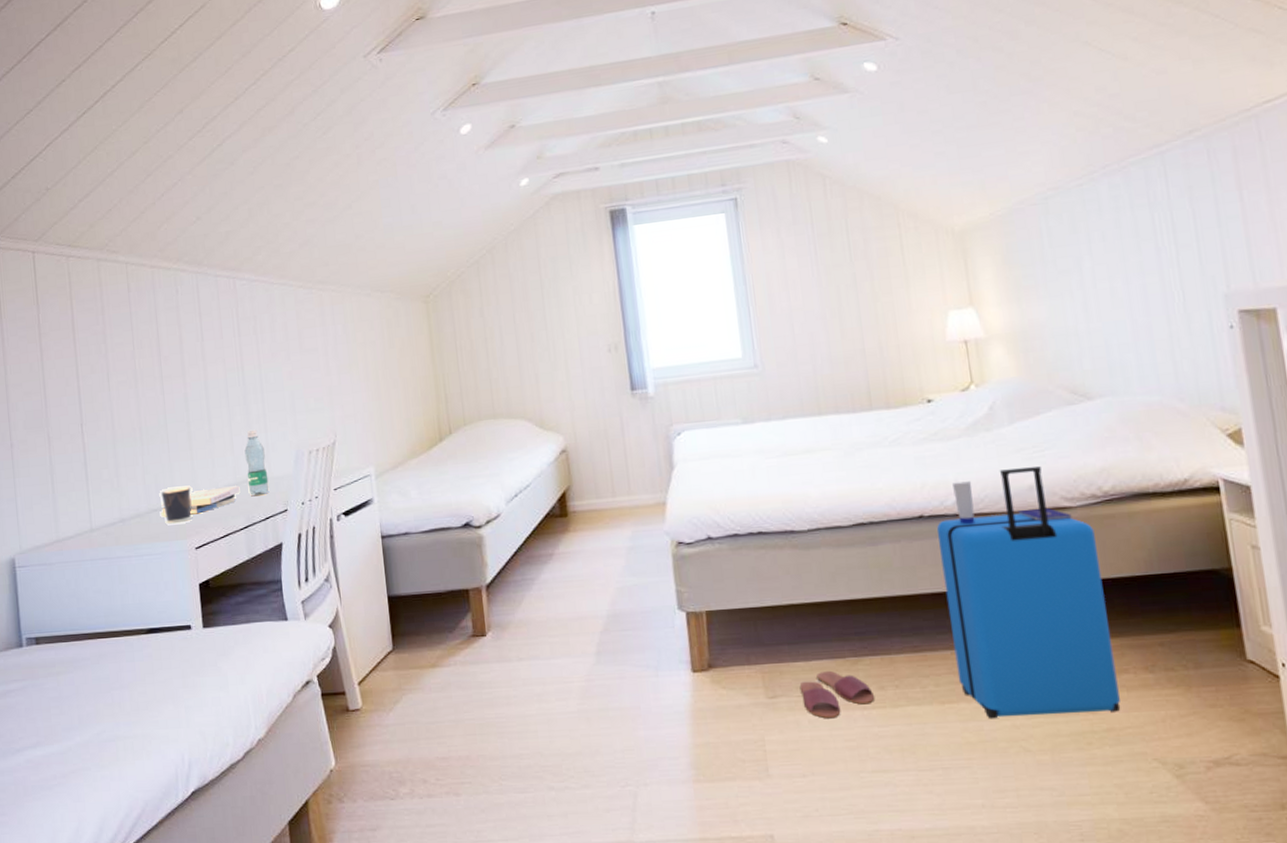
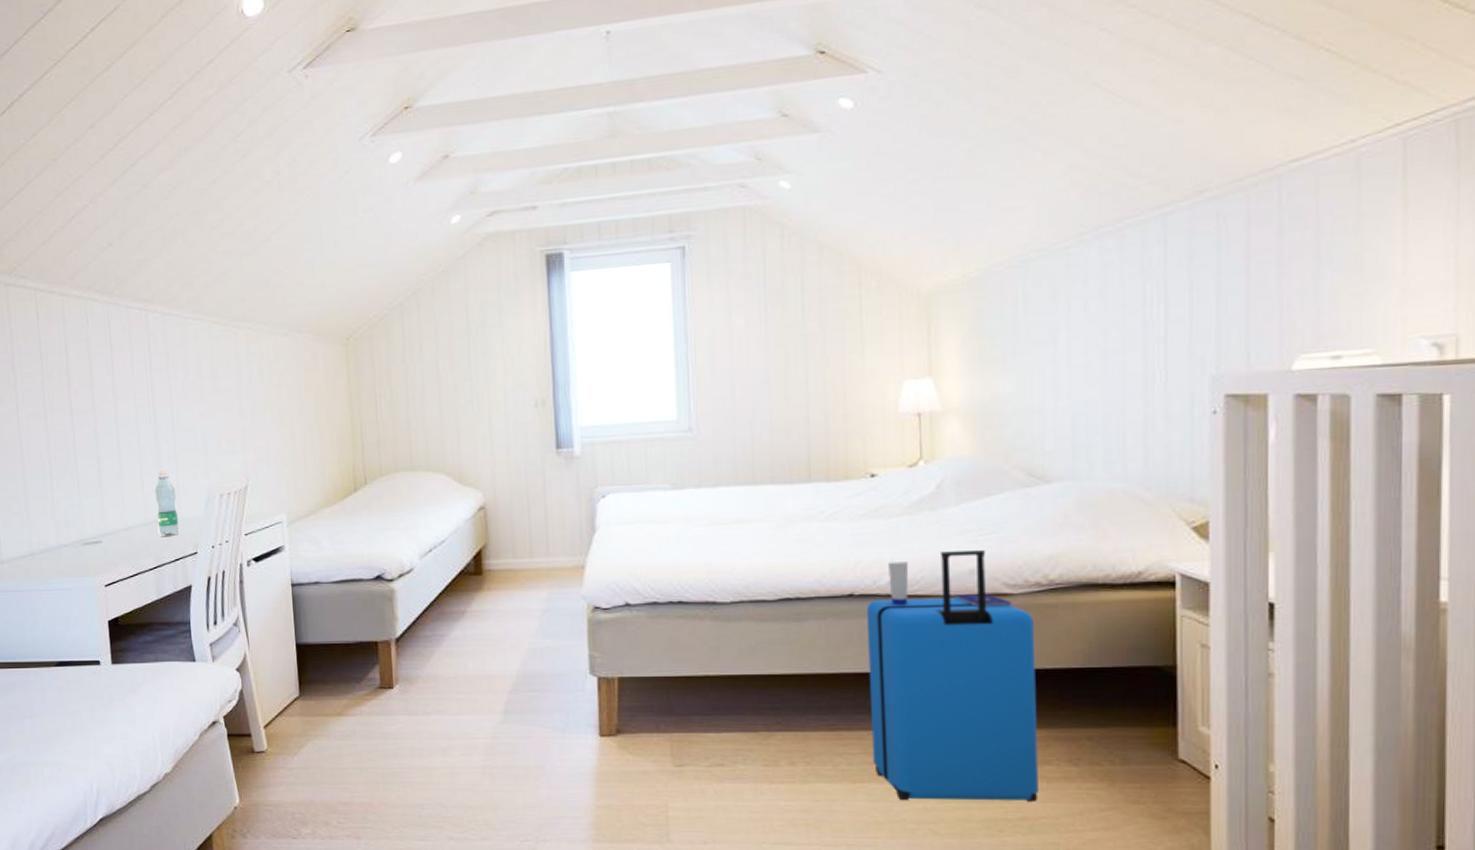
books: present [161,486,240,517] -> none [70,525,150,553]
mug: present [161,487,192,524] -> none [71,524,102,560]
slippers: present [799,670,875,719] -> none [708,743,785,790]

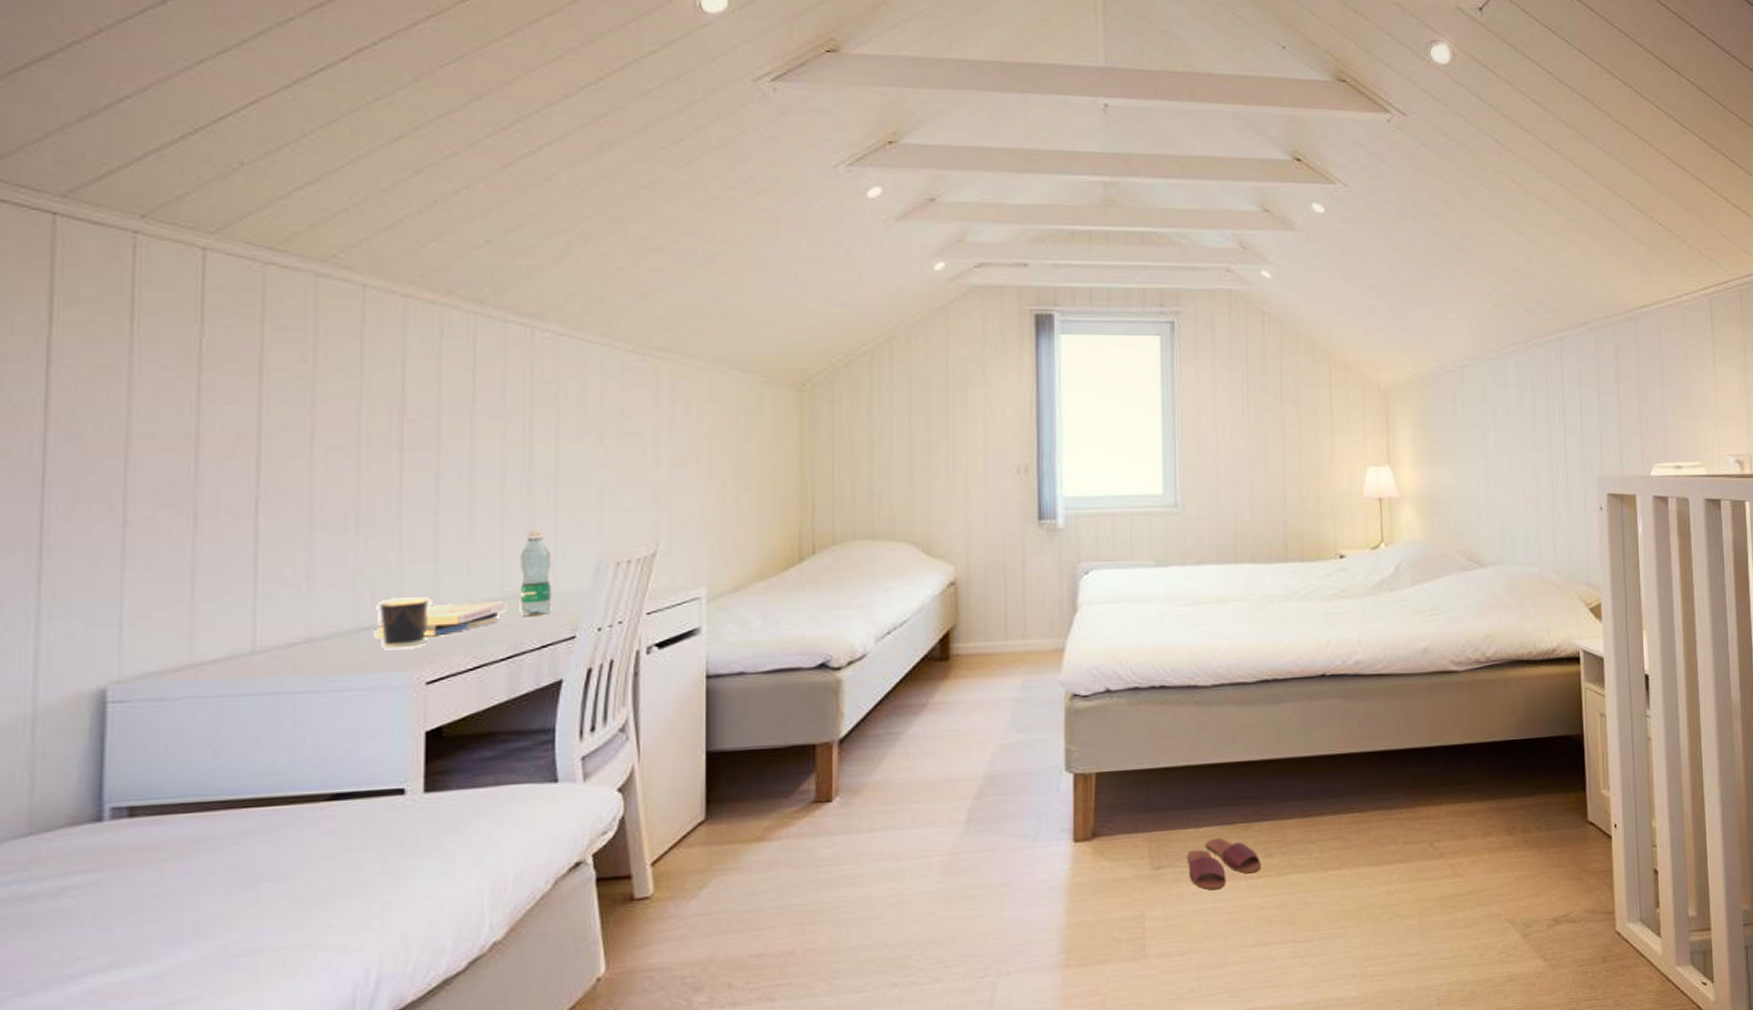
books: none [70,525,150,553] -> present [375,601,507,639]
mug: none [71,524,102,560] -> present [380,599,428,649]
slippers: none [708,743,785,790] -> present [1187,837,1262,890]
suitcase: present [867,550,1038,802] -> none [1337,630,1483,886]

